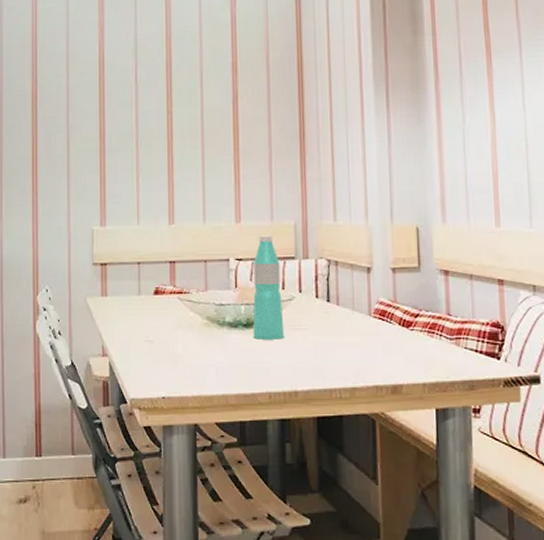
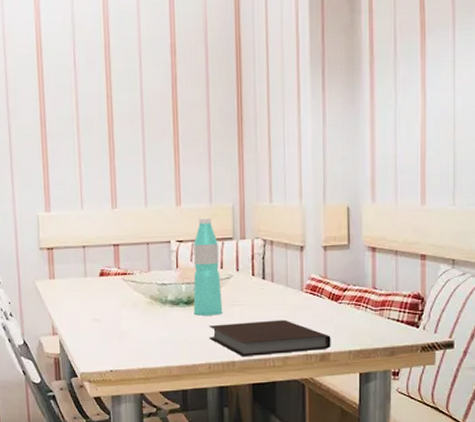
notebook: none [270,346,403,386] -> present [209,319,331,356]

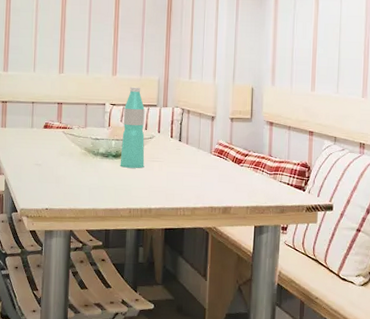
notebook: present [209,319,331,356] -> none [132,176,233,205]

